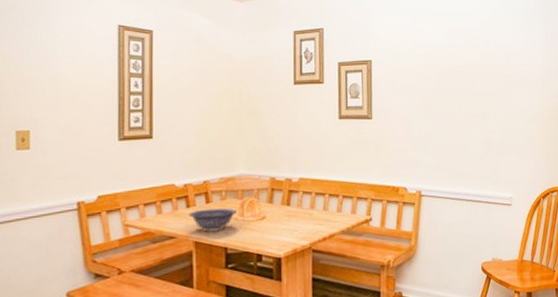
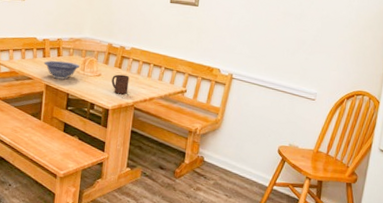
cup: none [280,212,302,237] -> present [111,74,130,95]

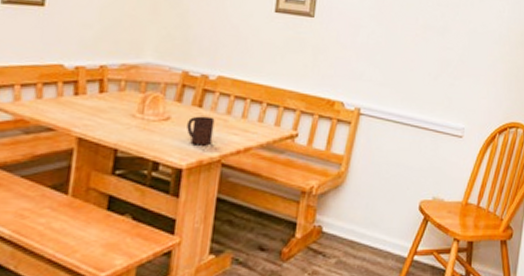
decorative bowl: present [43,60,81,80] -> none [75,99,138,128]

